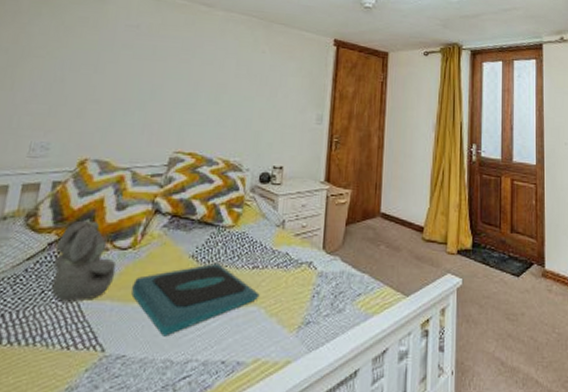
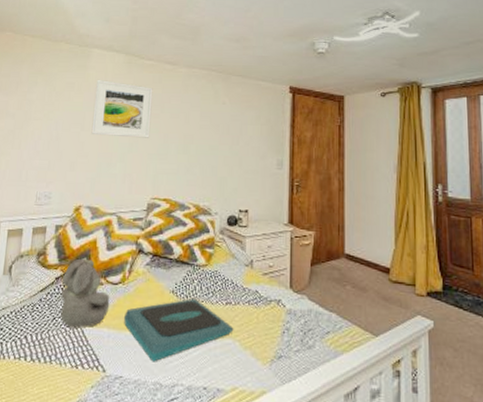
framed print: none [106,15,184,85] -> present [91,79,153,138]

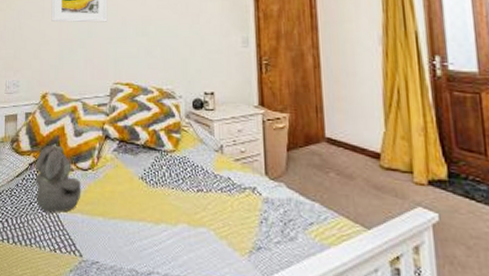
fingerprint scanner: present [123,299,234,362] -> none [95,185,207,249]

